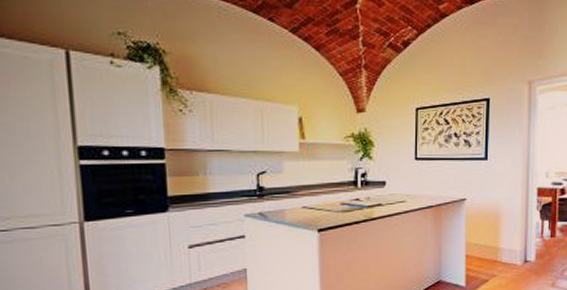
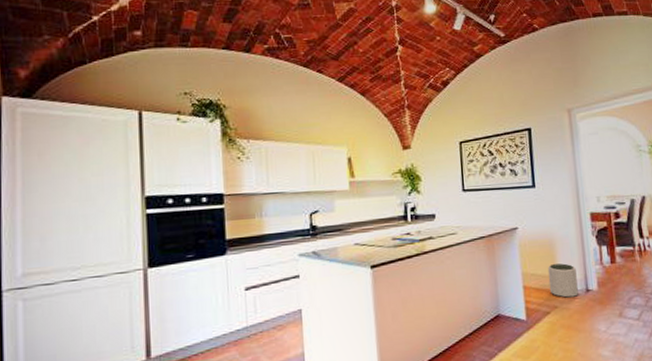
plant pot: none [490,235,517,268] -> present [547,263,578,298]

